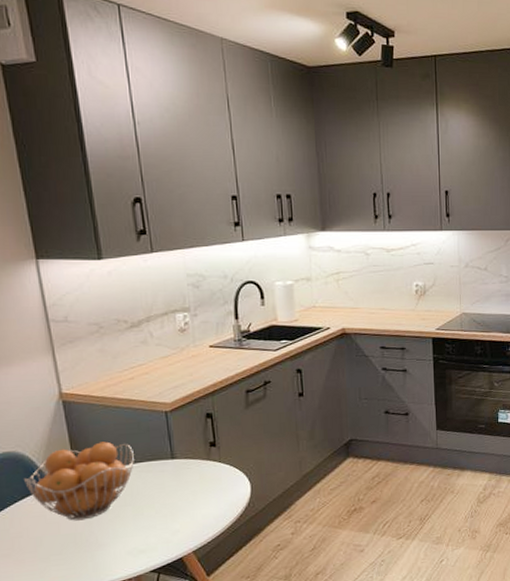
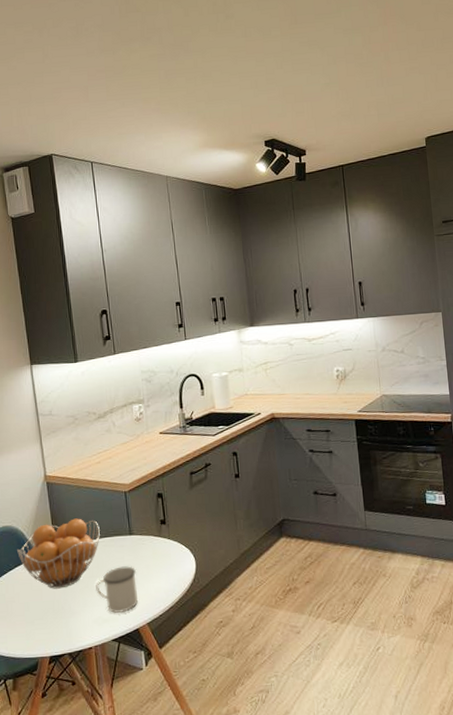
mug: none [129,492,181,543] -> present [96,566,138,614]

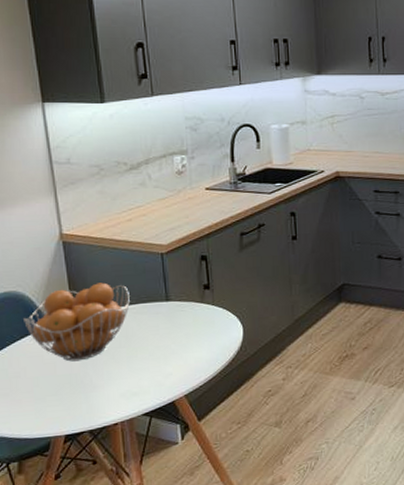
mug: present [96,566,138,614] -> none [123,334,174,386]

